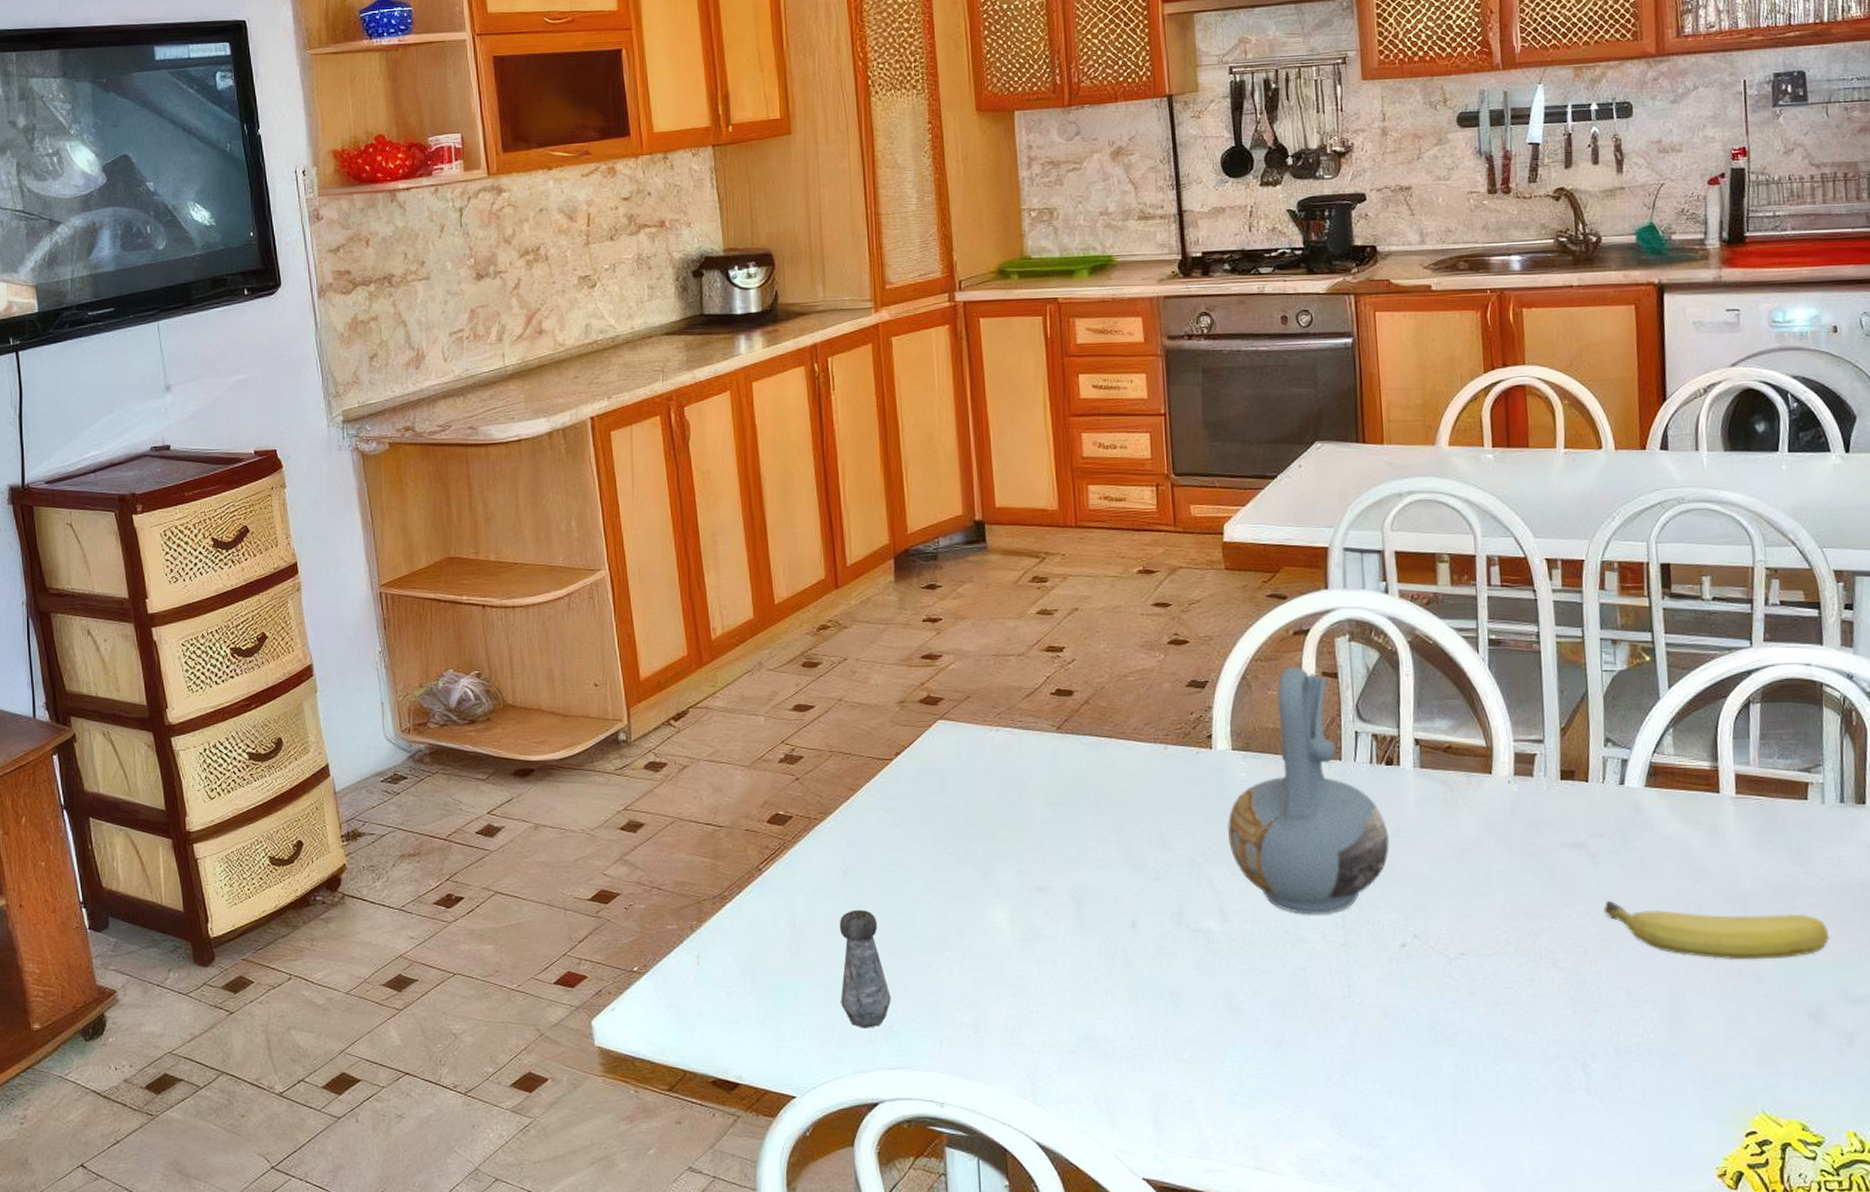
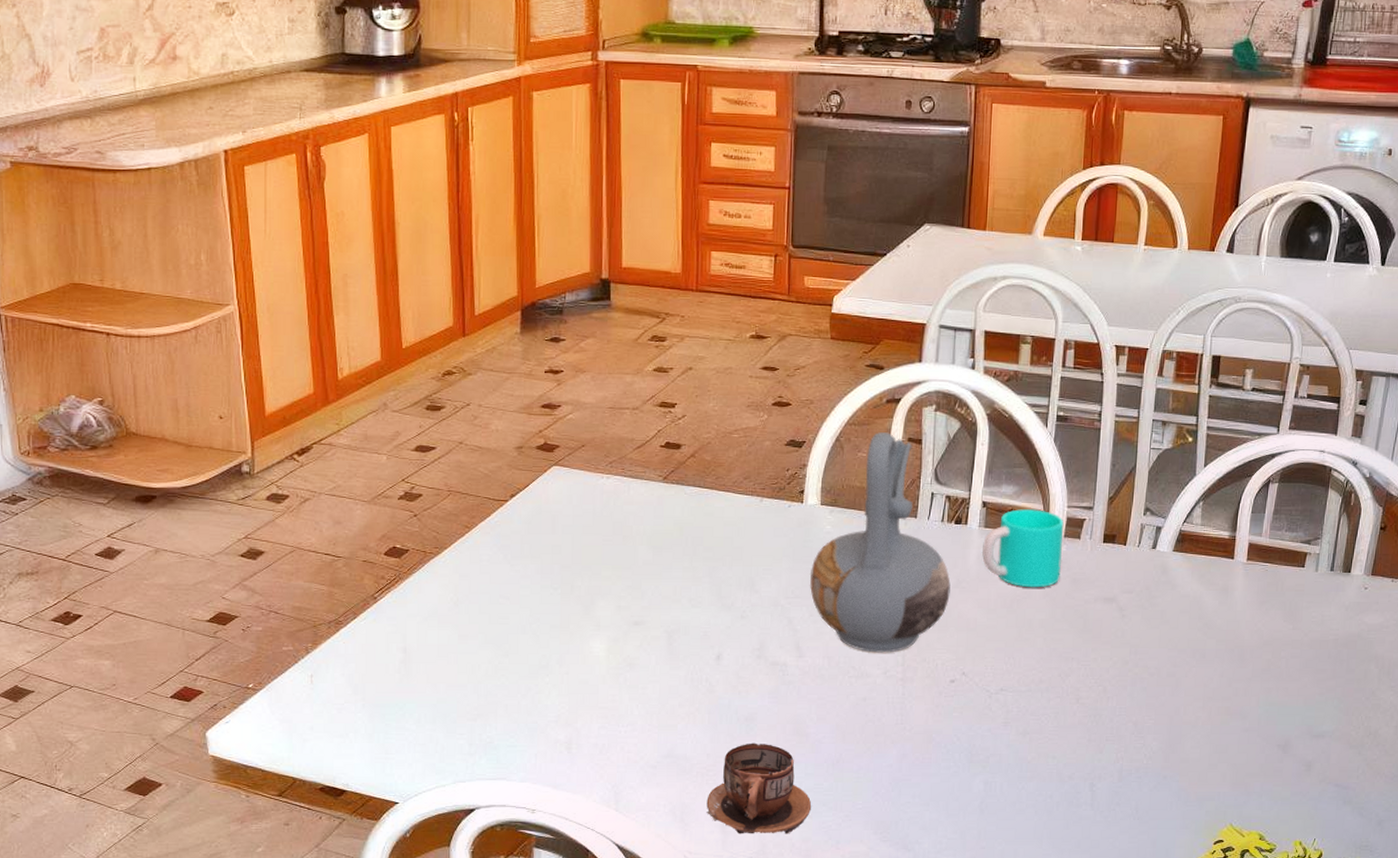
salt shaker: present [839,909,891,1028] -> none [445,637,492,743]
cup: none [1134,1022,1256,1130] -> present [706,743,812,834]
cup: none [1420,745,1515,835] -> present [981,509,1063,588]
fruit: present [1603,901,1830,960] -> none [1124,648,1305,700]

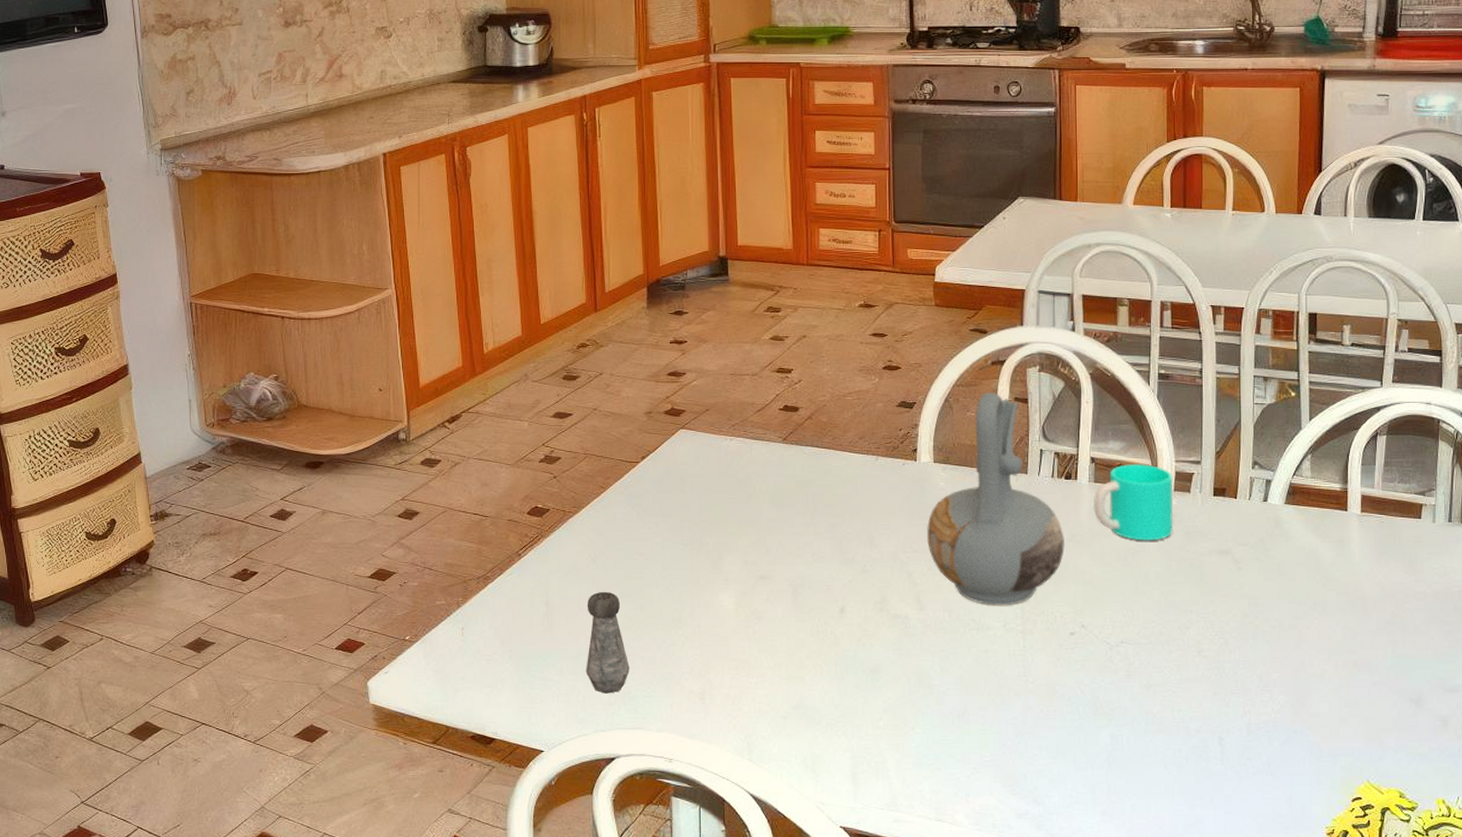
salt shaker: none [445,637,492,743] -> present [586,591,630,694]
cup: present [706,743,812,834] -> none [836,694,940,786]

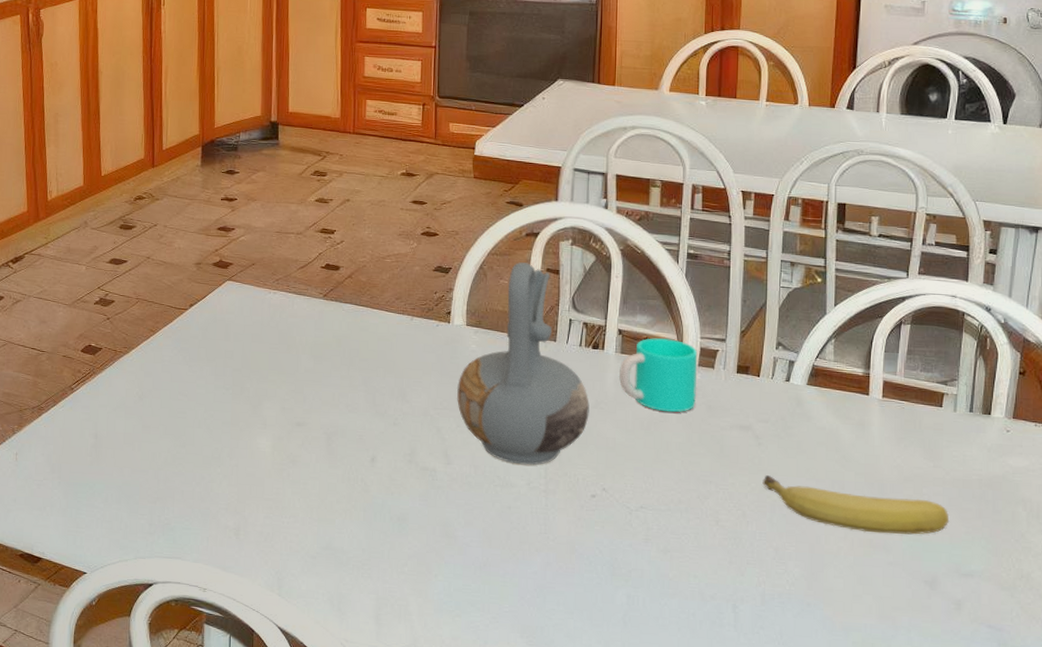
salt shaker: present [586,591,630,694] -> none [129,427,170,524]
fruit: none [1244,601,1433,653] -> present [762,475,950,535]

